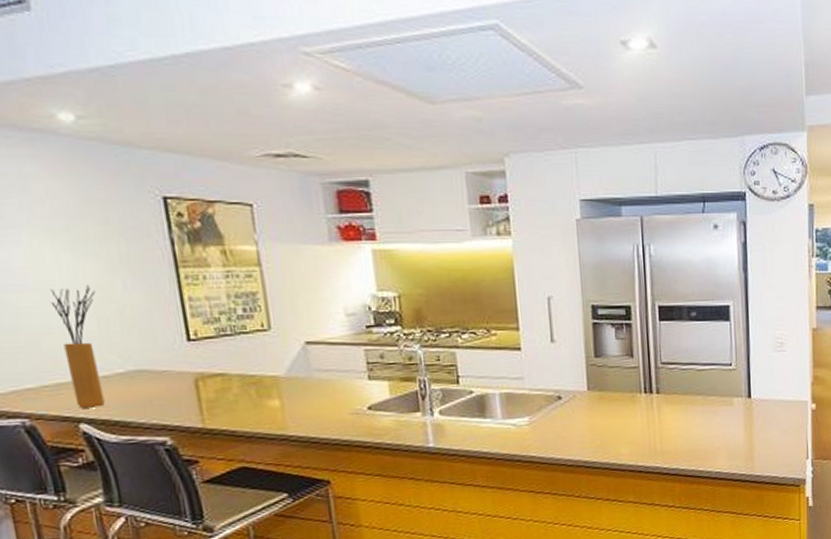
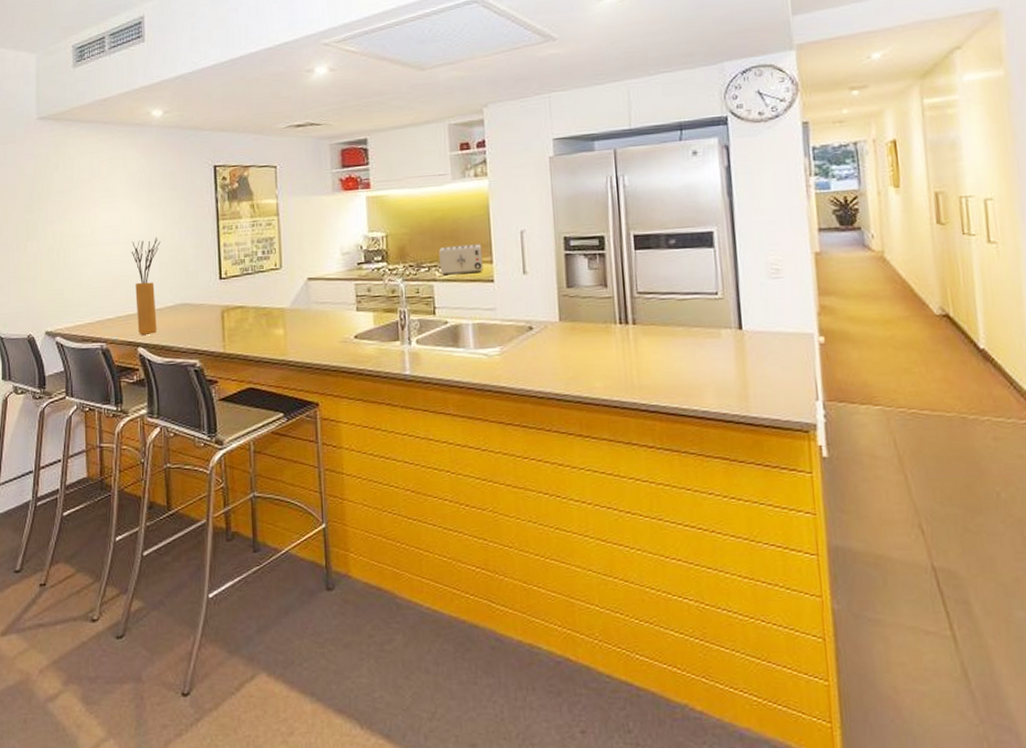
toaster: none [459,309,509,342] -> present [438,244,483,276]

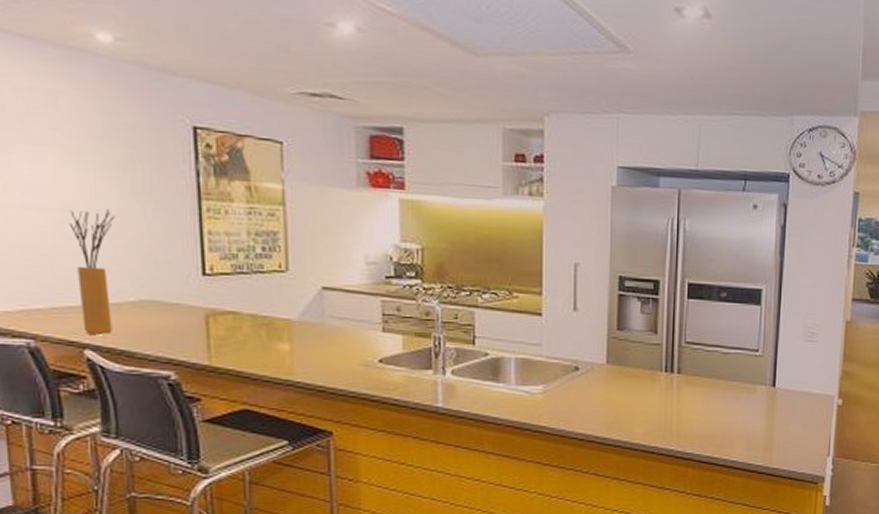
toaster: present [438,244,483,276] -> none [482,270,532,304]

